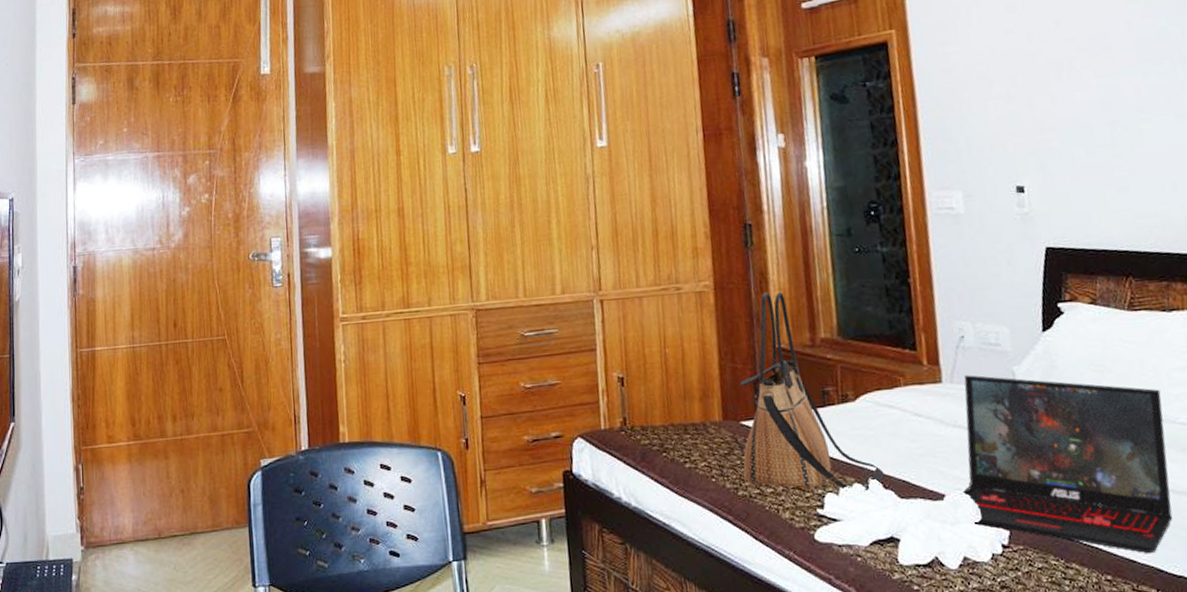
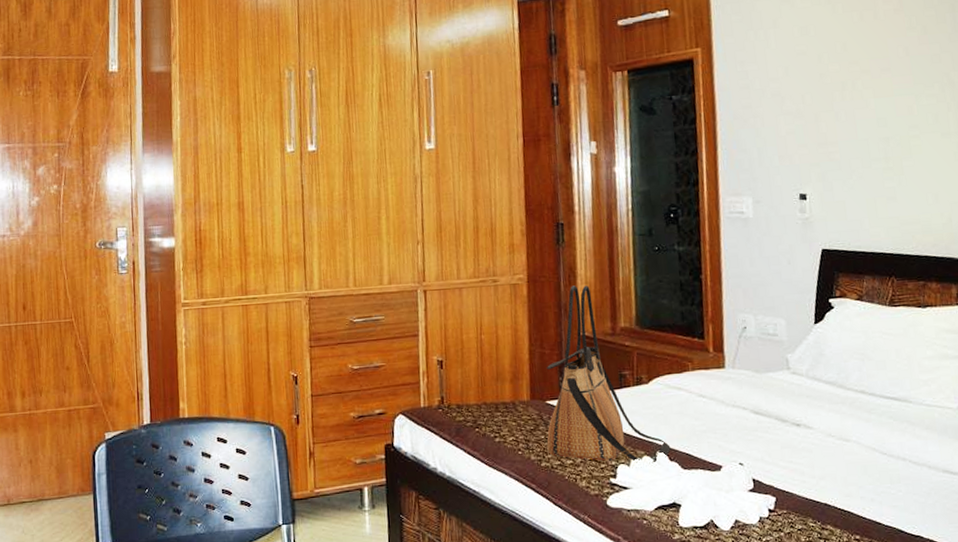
laptop: present [961,375,1173,553] -> none [736,361,915,516]

